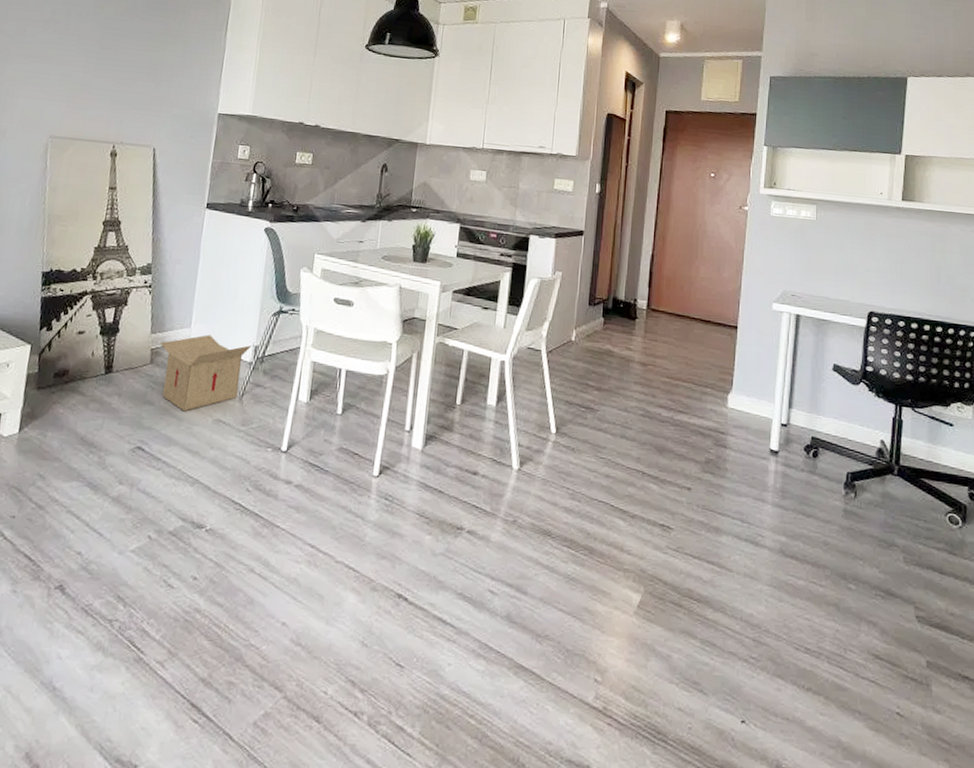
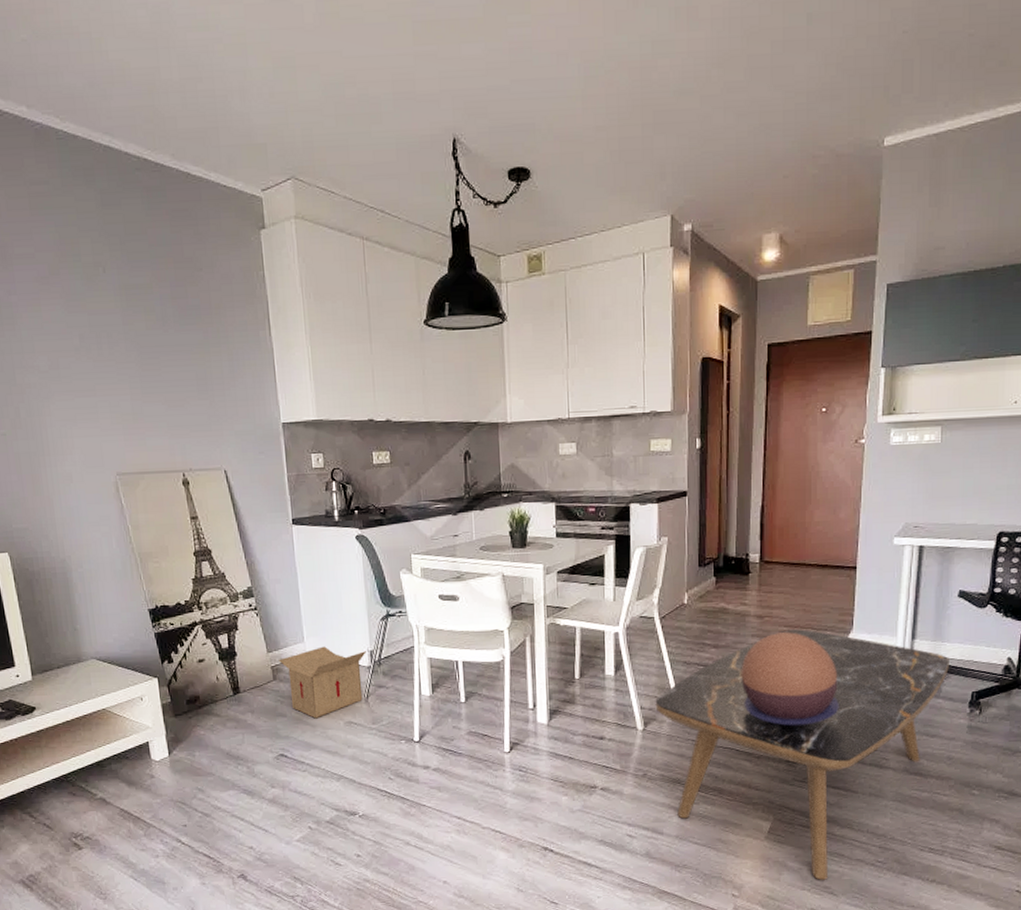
coffee table: none [533,381,825,674] -> present [655,629,949,880]
decorative bowl: none [621,383,717,487] -> present [741,632,839,726]

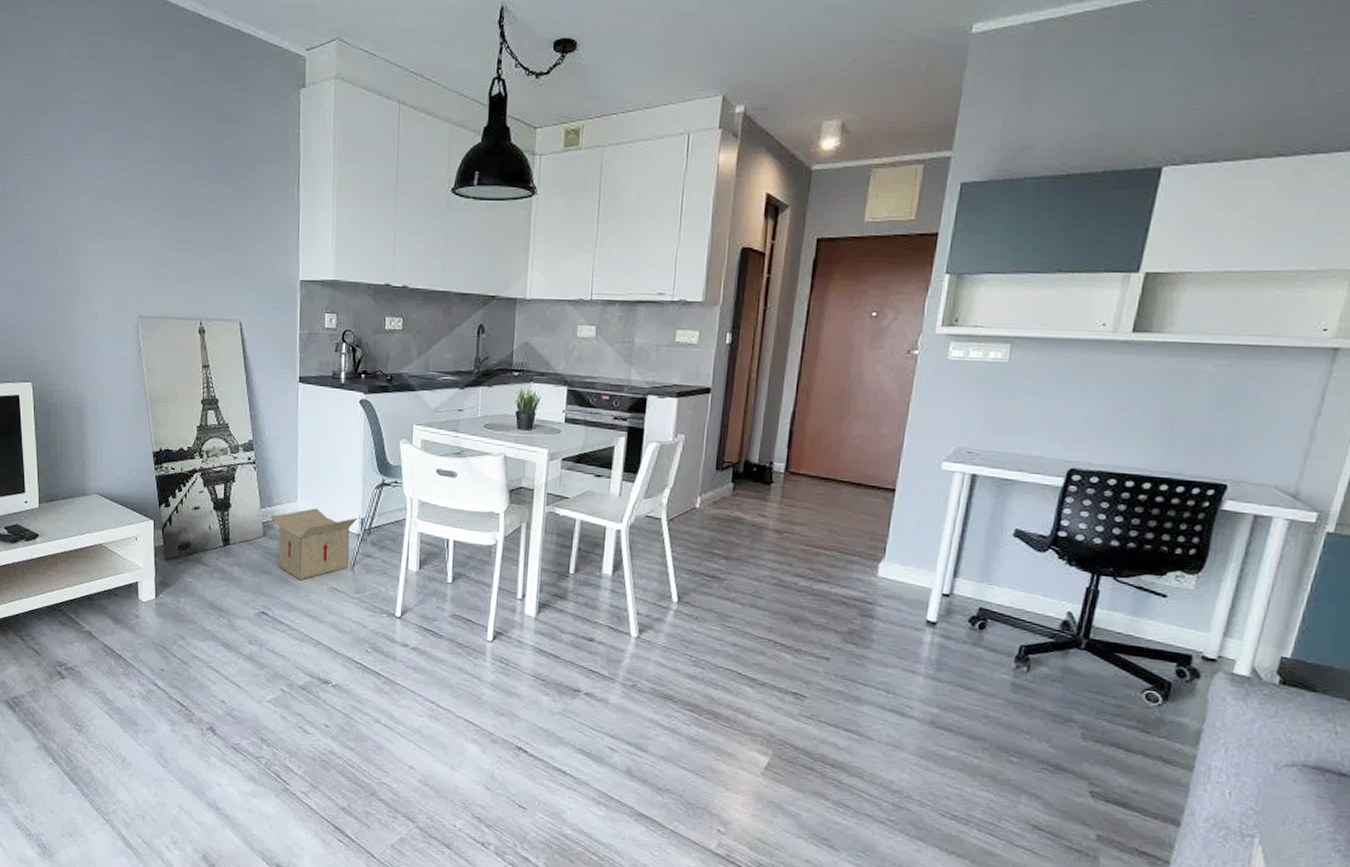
coffee table: present [655,629,949,880] -> none [653,549,996,831]
decorative bowl: present [741,632,839,726] -> none [751,551,862,657]

